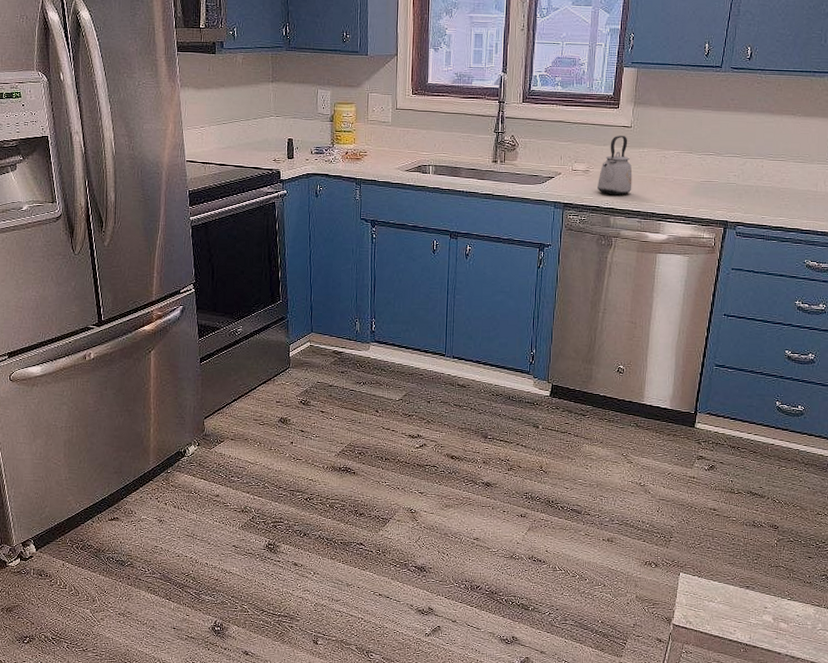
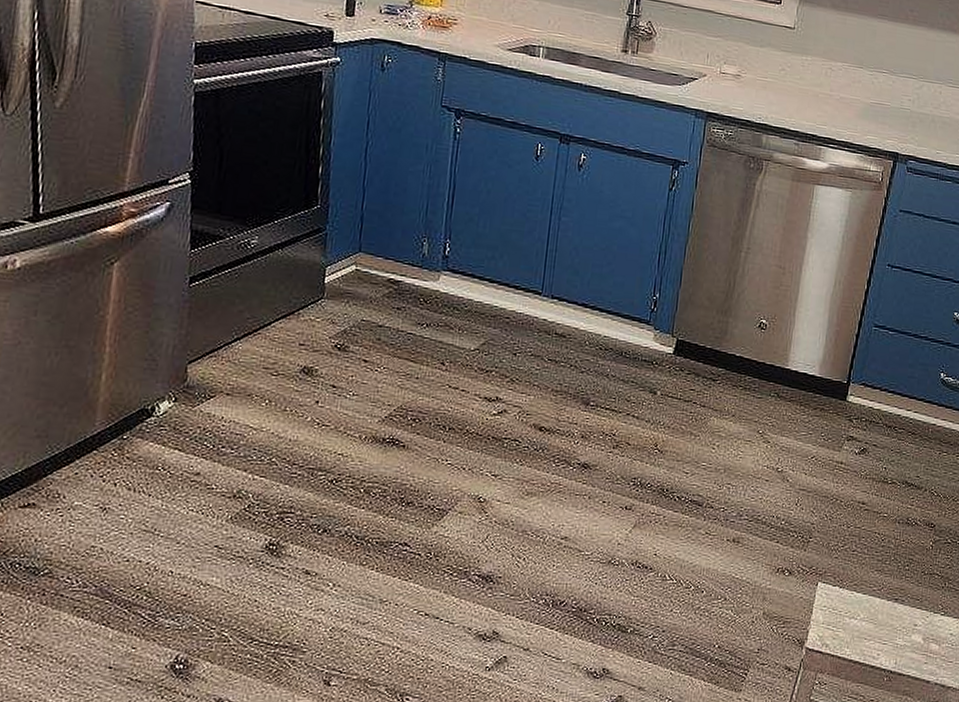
kettle: present [597,136,633,196] -> none [749,37,792,110]

